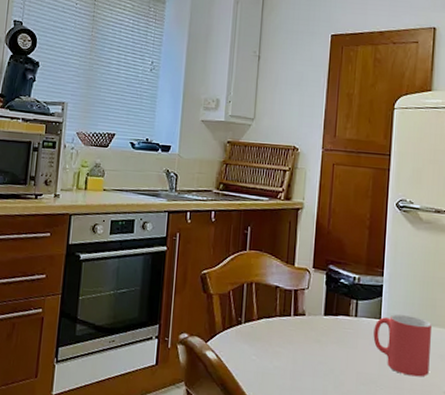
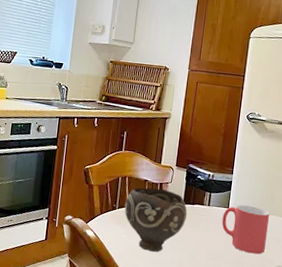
bowl: none [252,296,330,377] -> present [124,187,187,252]

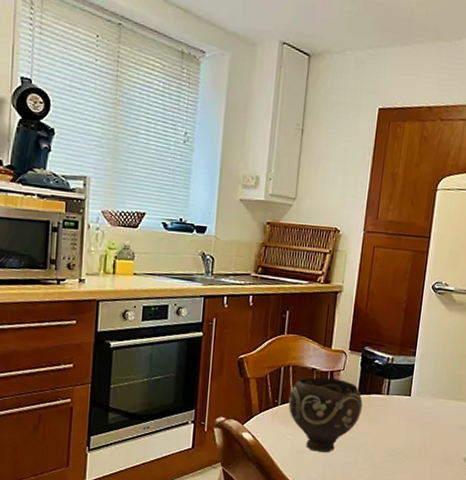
mug: present [221,205,269,255] -> none [402,391,456,447]

